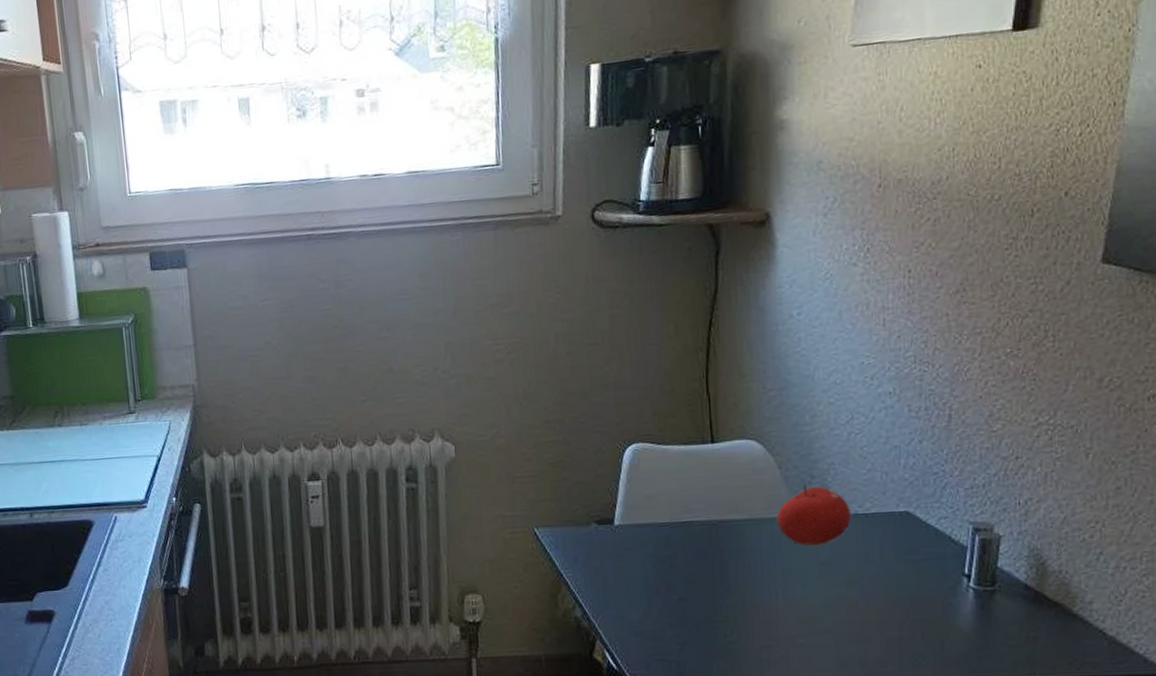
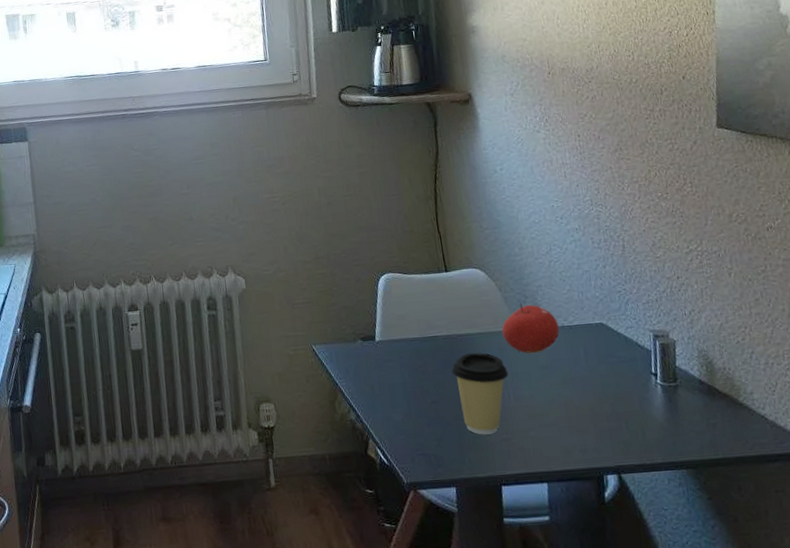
coffee cup: none [706,542,779,640] -> present [451,352,509,435]

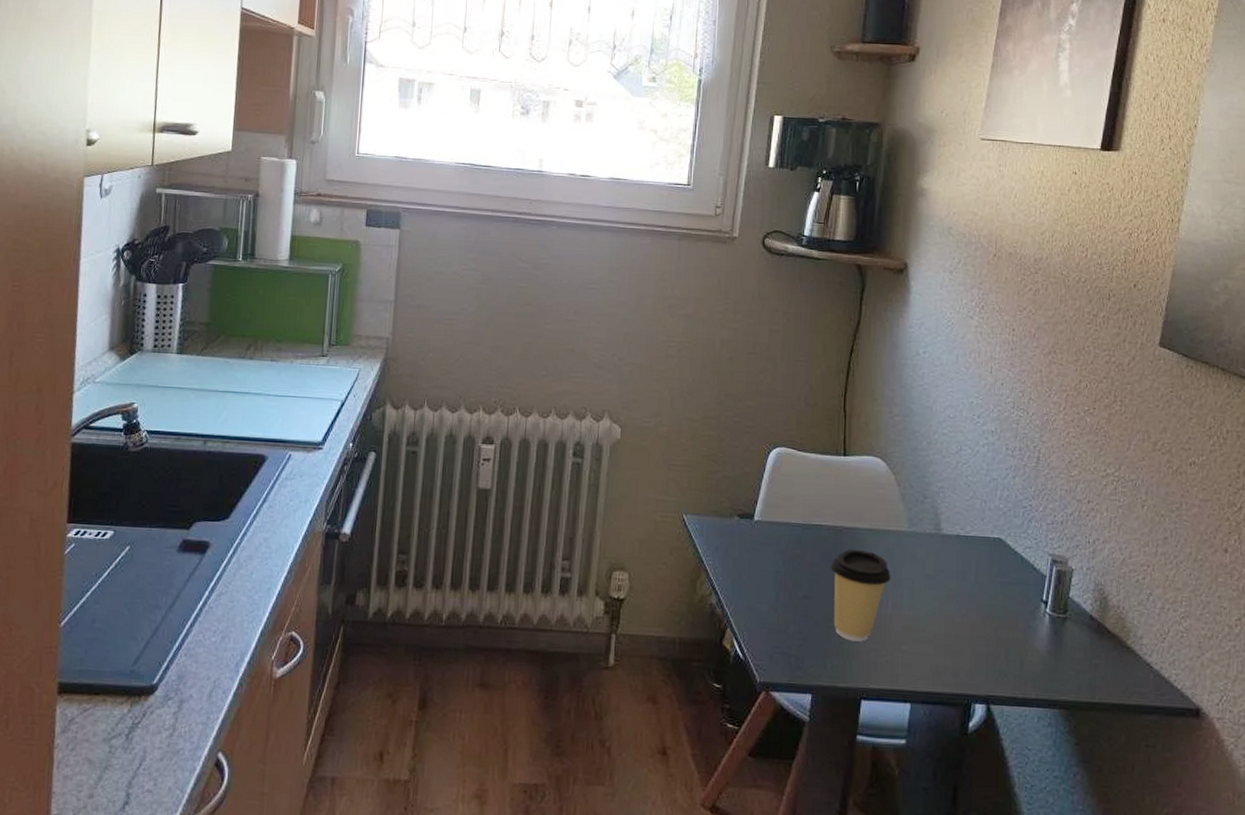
fruit: present [501,303,560,354] -> none [892,502,954,561]

